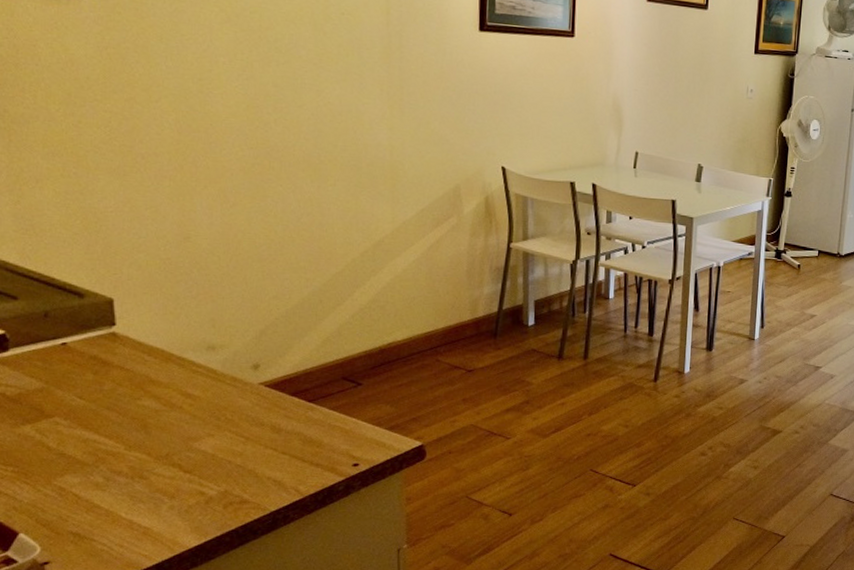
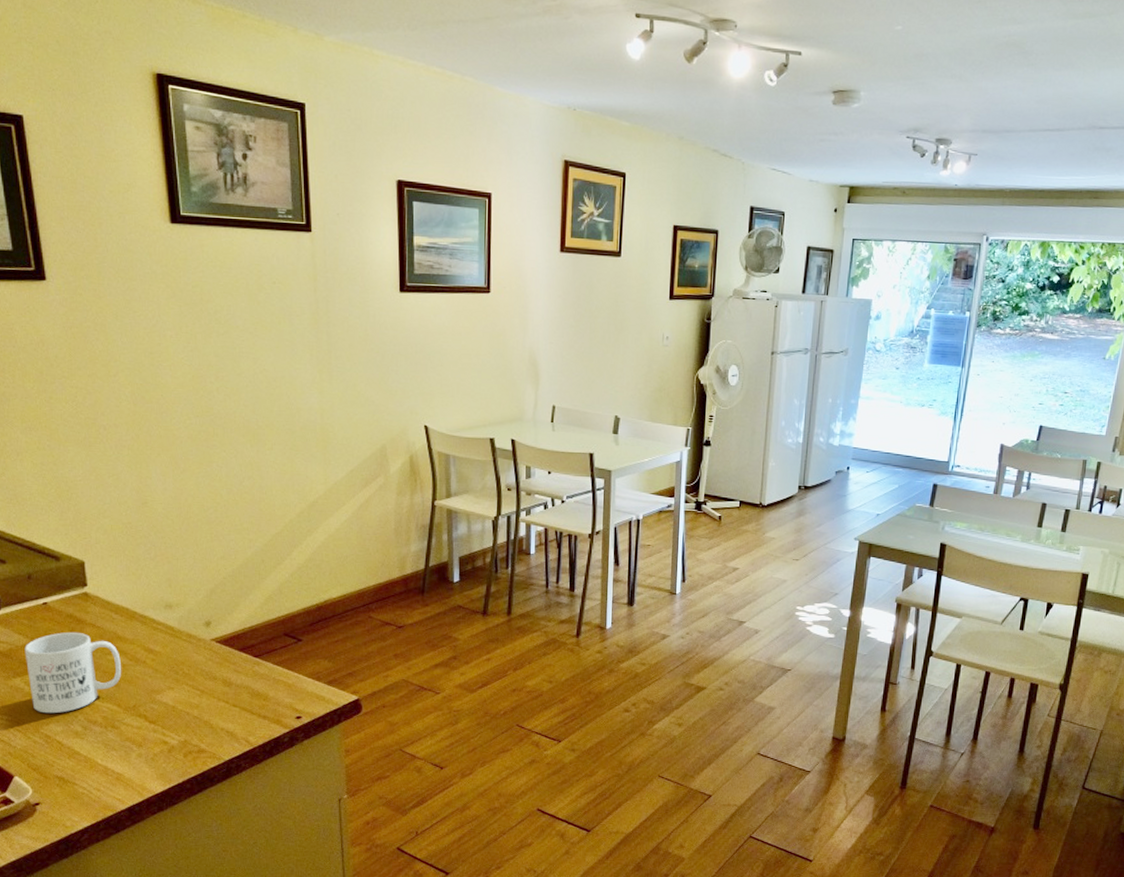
mug: none [37,375,153,464] -> present [24,632,121,714]

